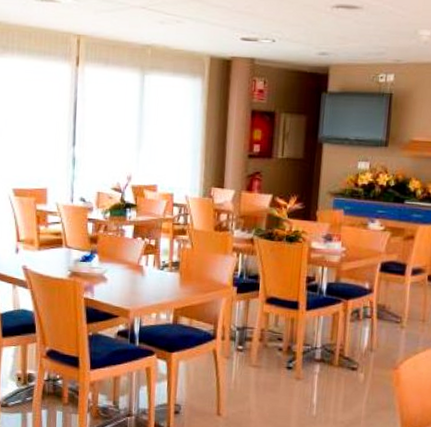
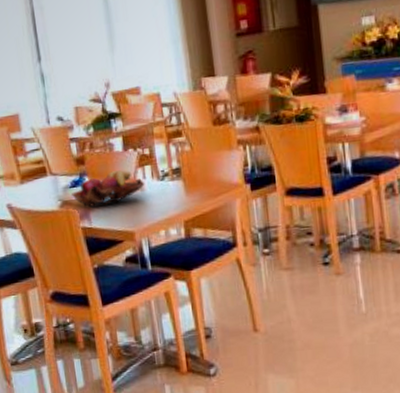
fruit basket: none [81,254,146,282] -> present [71,170,145,207]

